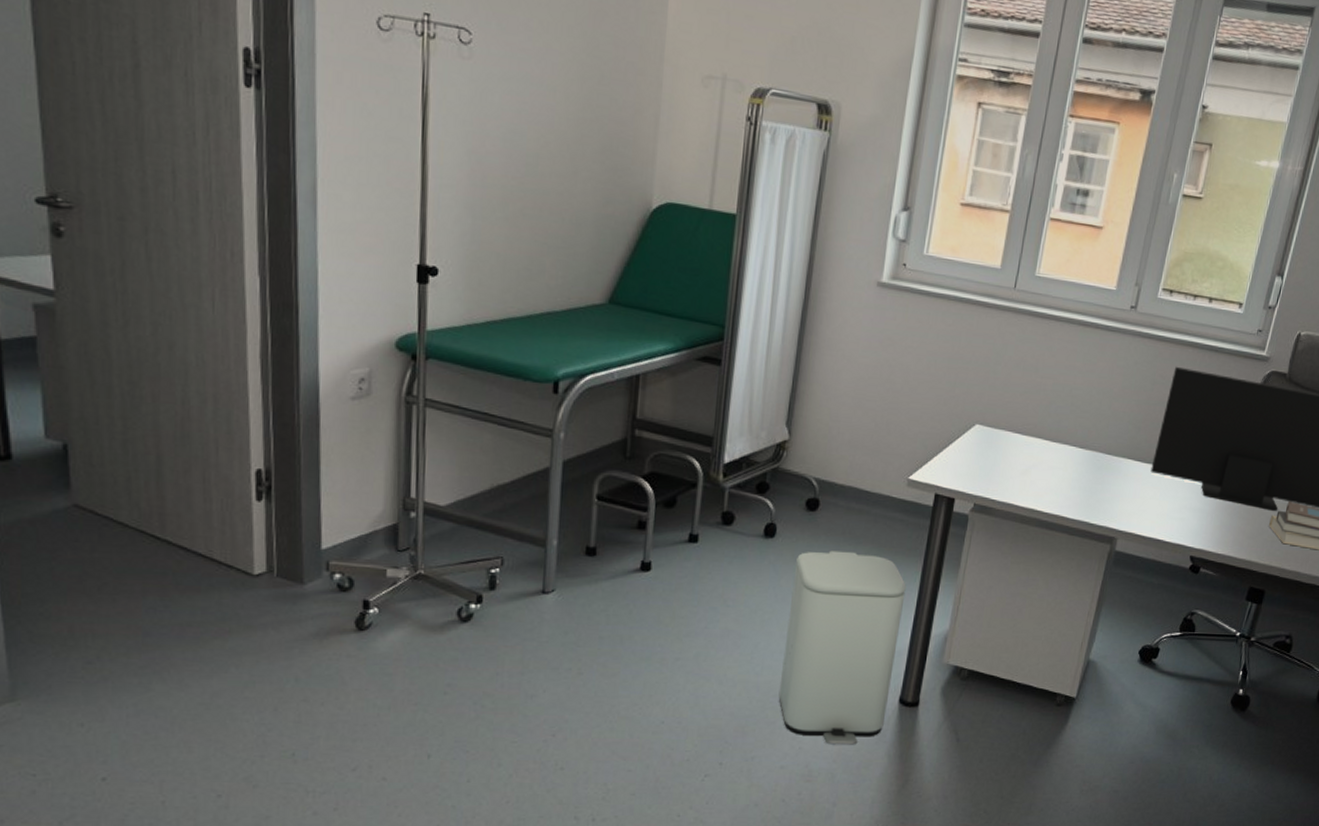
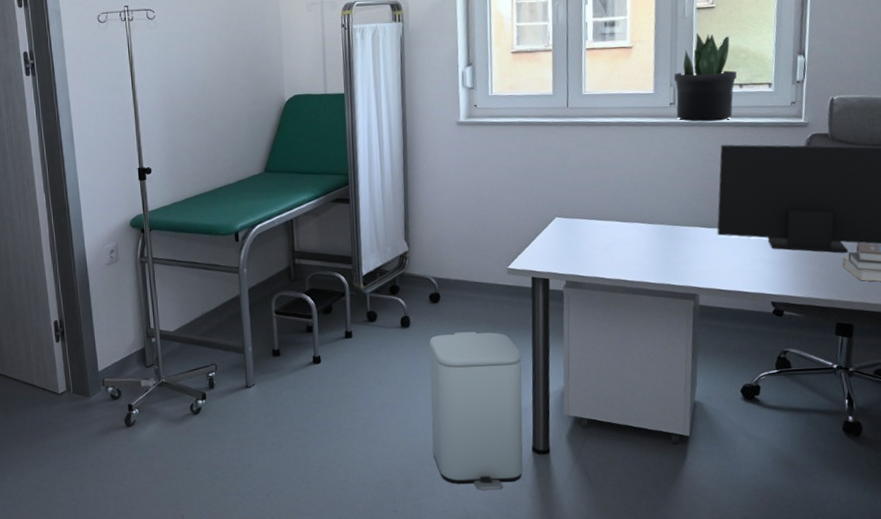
planter: none [1135,225,1210,339] -> present [673,32,738,122]

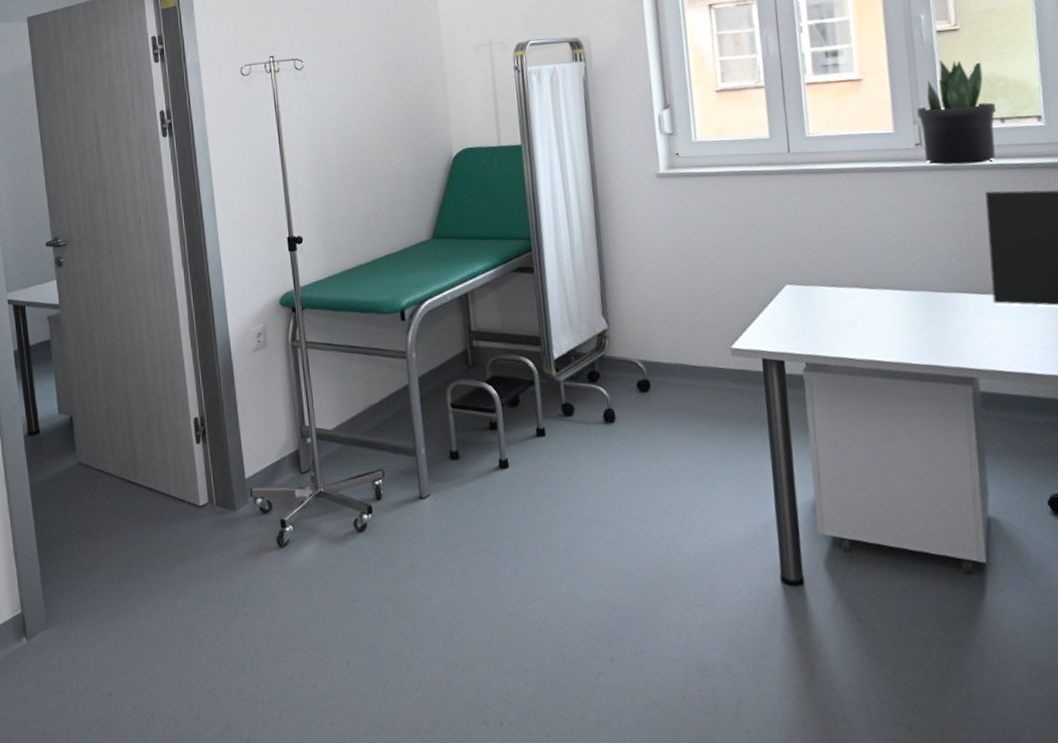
pedal bin: present [429,331,523,491] -> none [640,427,771,633]

